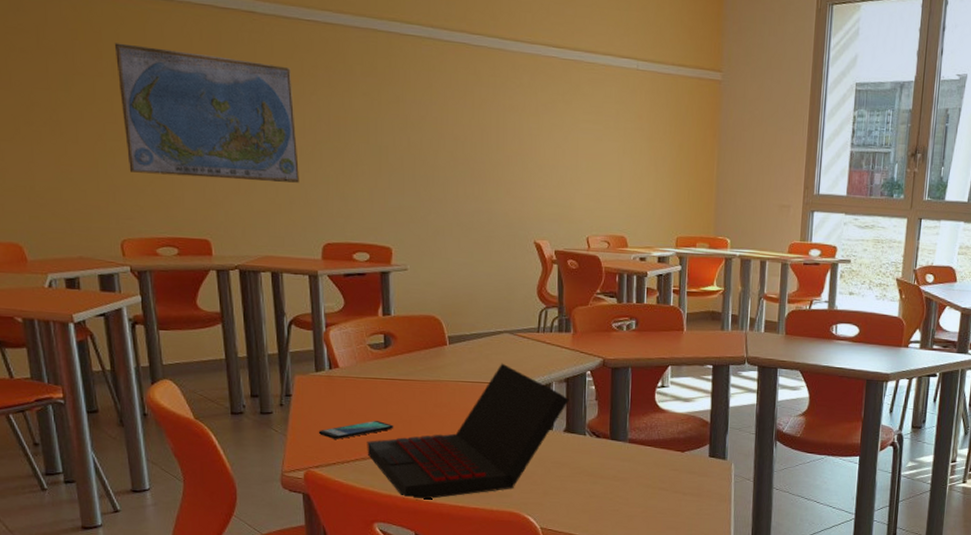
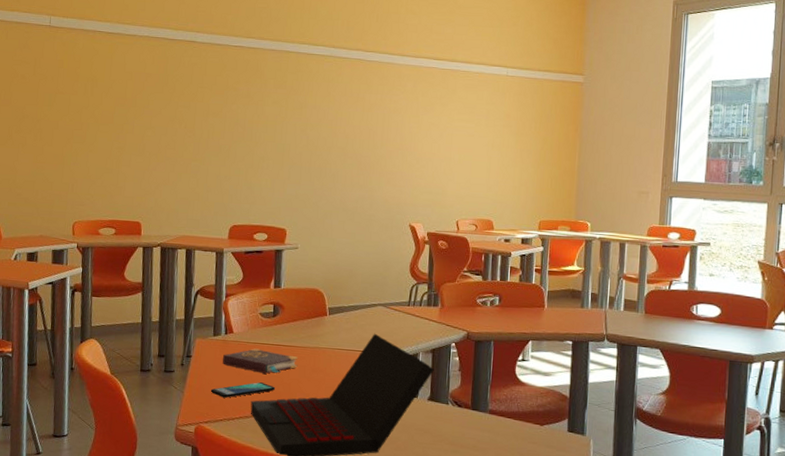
world map: present [114,43,299,183] -> none [87,69,219,175]
book: none [328,384,418,411] -> present [222,348,298,374]

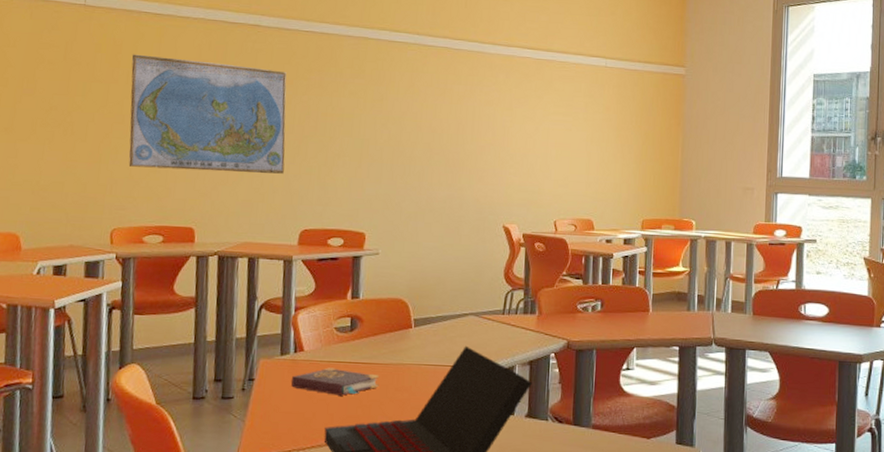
world map: none [87,69,219,175] -> present [128,54,287,174]
smartphone: present [210,382,276,398] -> none [277,406,354,425]

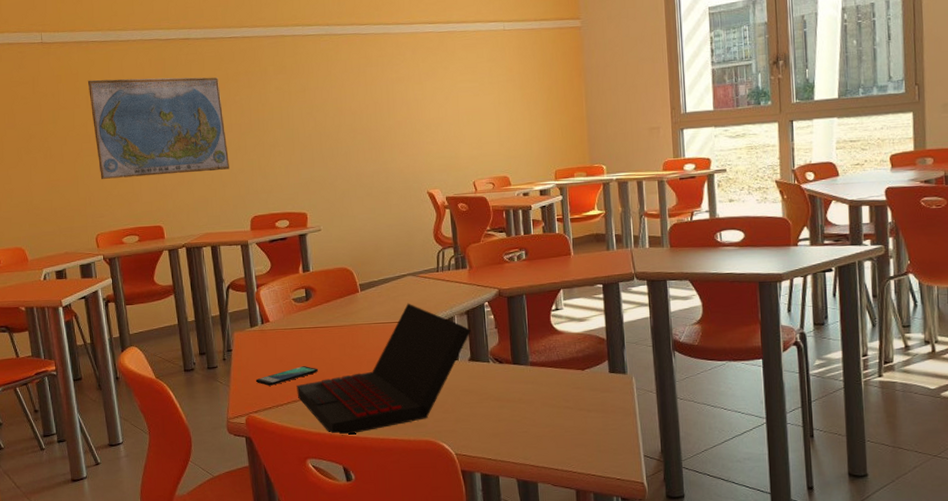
smartphone: none [277,406,354,425] -> present [255,366,319,386]
book: present [290,367,379,396] -> none [262,334,338,357]

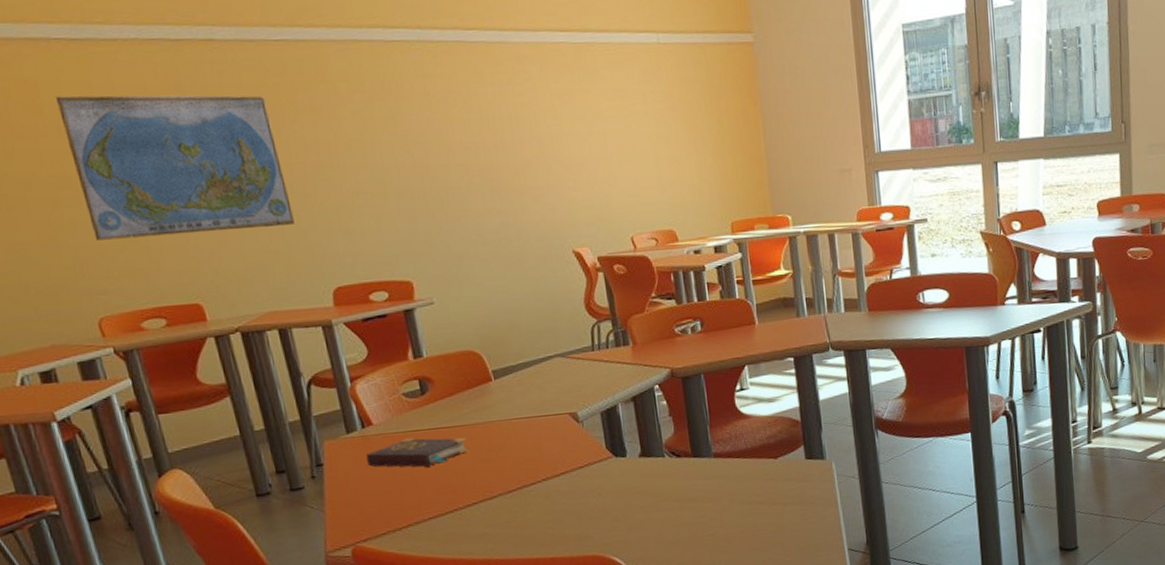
smartphone: present [255,366,319,386] -> none [360,477,447,507]
book: none [262,334,338,357] -> present [365,437,469,467]
laptop: present [296,303,471,436] -> none [418,391,640,561]

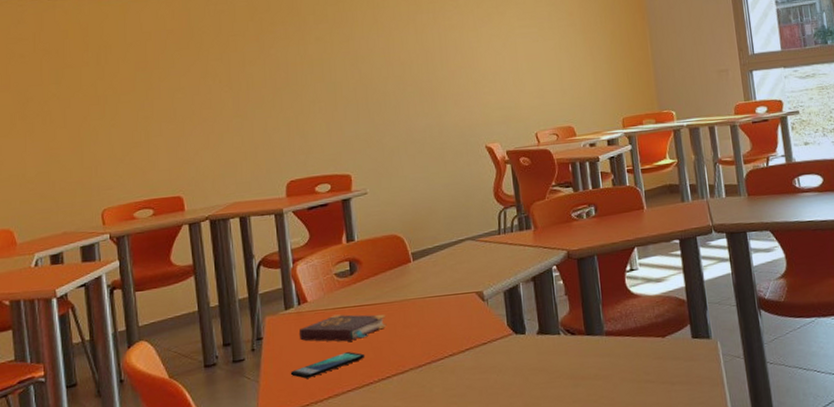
world map: present [55,95,295,240] -> none [99,28,262,146]
smartphone: none [360,477,447,507] -> present [290,352,365,379]

